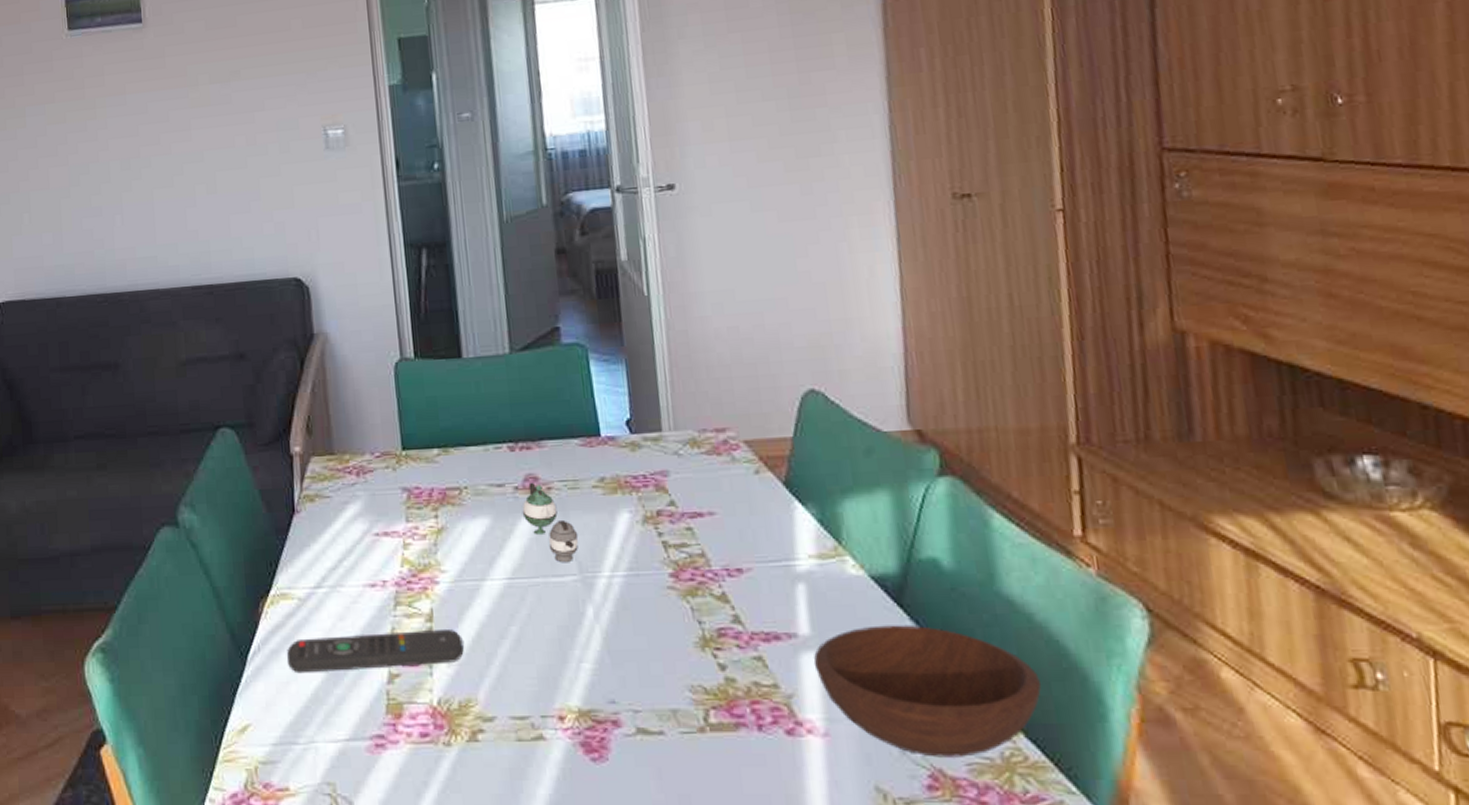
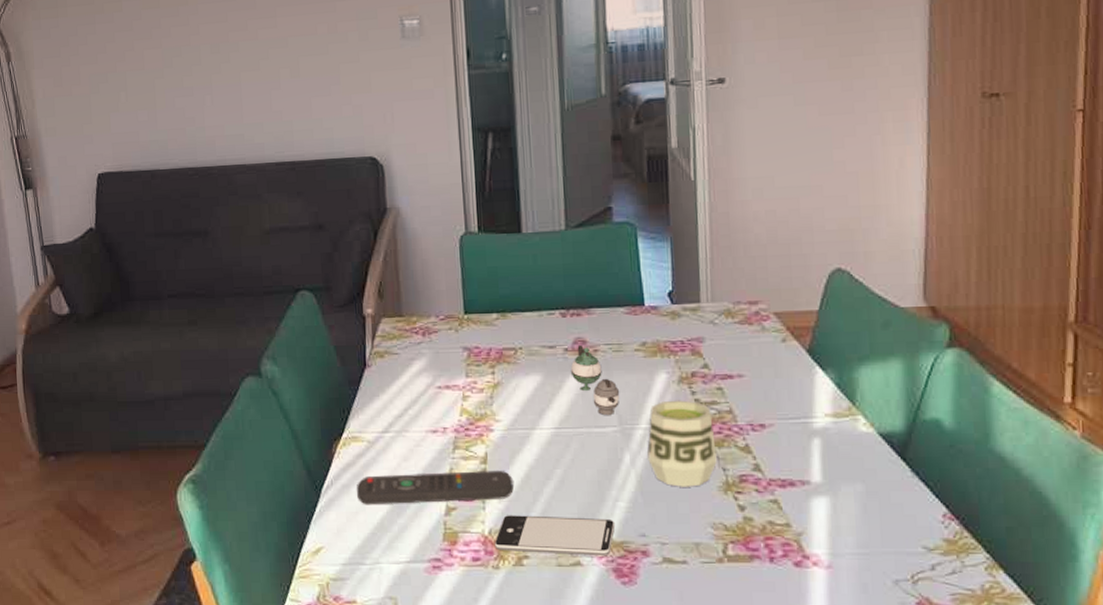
smartphone: none [444,681,581,727] -> present [494,515,616,555]
cup: none [612,543,691,644] -> present [647,400,717,487]
bowl: present [813,625,1042,757] -> none [823,476,1023,588]

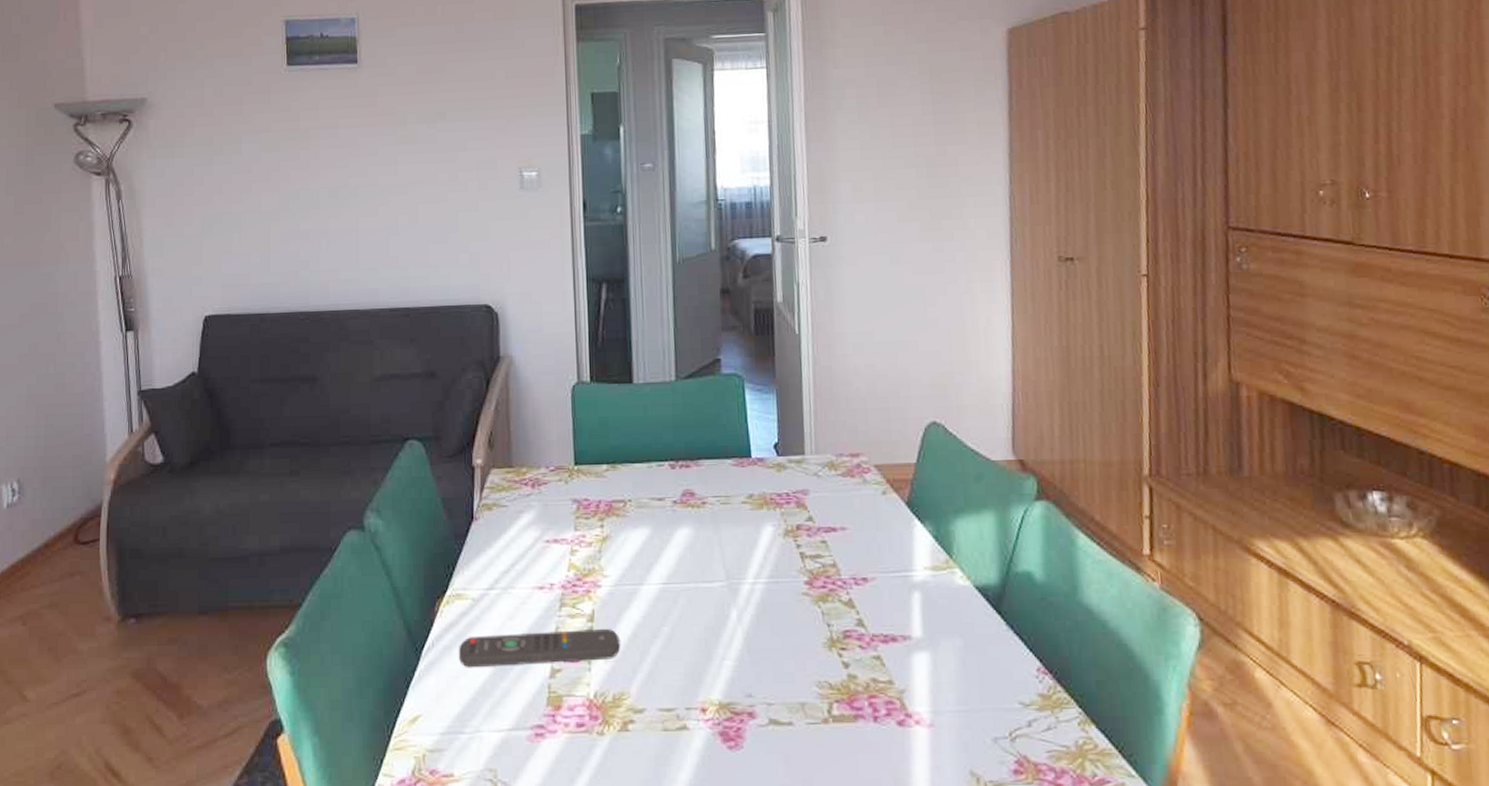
smartphone: present [494,515,616,555] -> none [599,676,722,718]
teapot: present [570,344,620,416] -> none [678,497,727,571]
cup: present [647,400,717,487] -> none [754,553,822,644]

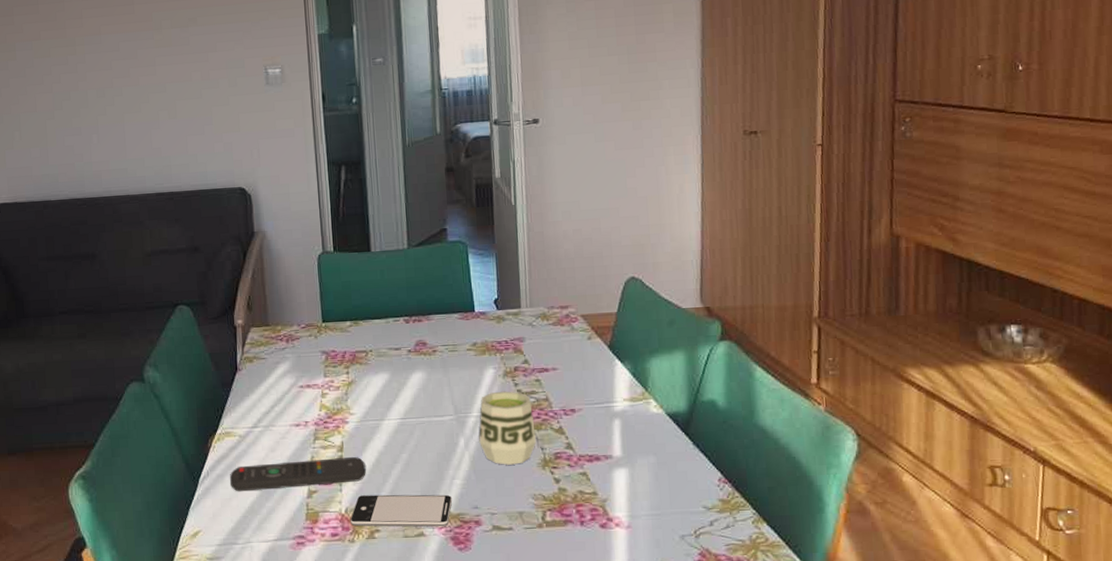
smartphone: none [599,676,722,718] -> present [350,494,453,527]
cup: none [754,553,822,644] -> present [478,391,536,465]

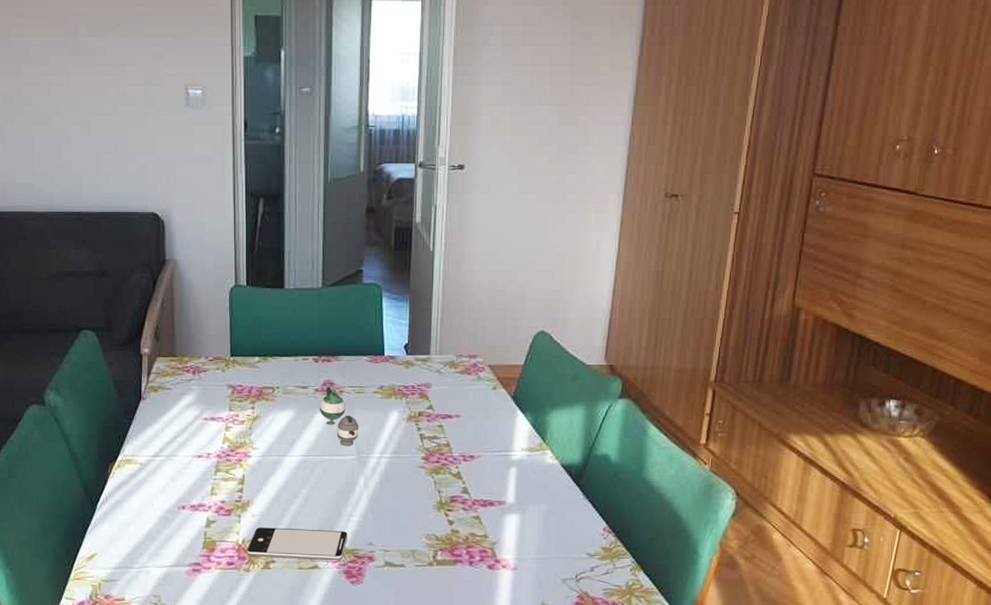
remote control: present [230,457,366,492] -> none [129,490,265,518]
teapot: none [413,346,455,407] -> present [319,386,359,446]
cup: present [478,391,536,465] -> none [379,434,434,505]

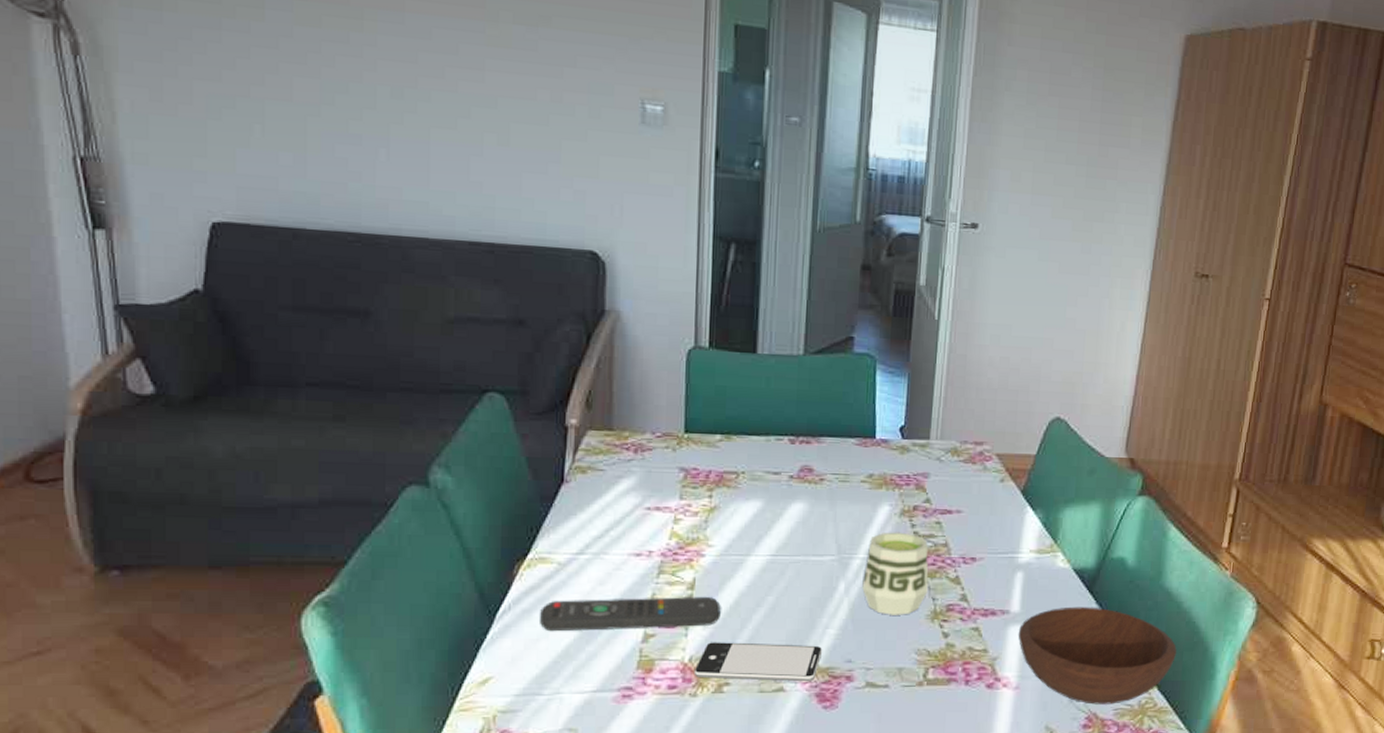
remote control: none [129,490,265,518] -> present [540,597,721,632]
teapot: present [319,386,359,446] -> none [793,472,842,545]
cup: none [379,434,434,505] -> present [862,532,928,615]
bowl: none [514,498,661,585] -> present [1018,607,1177,705]

